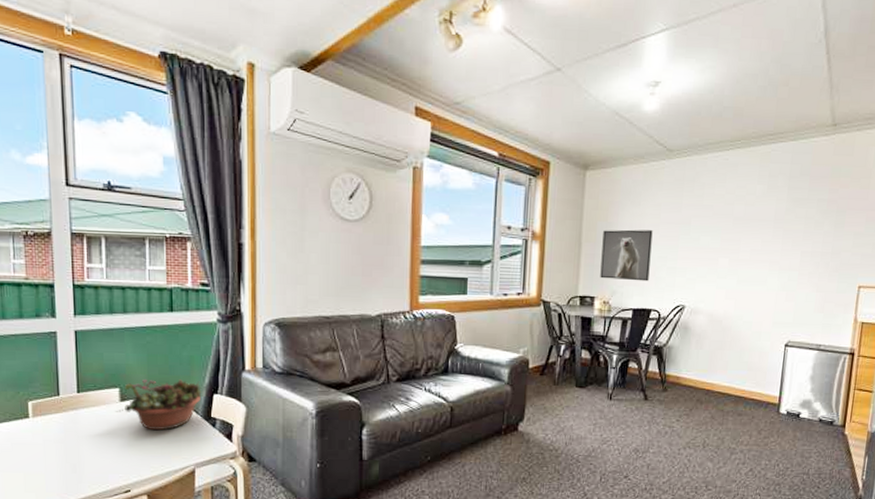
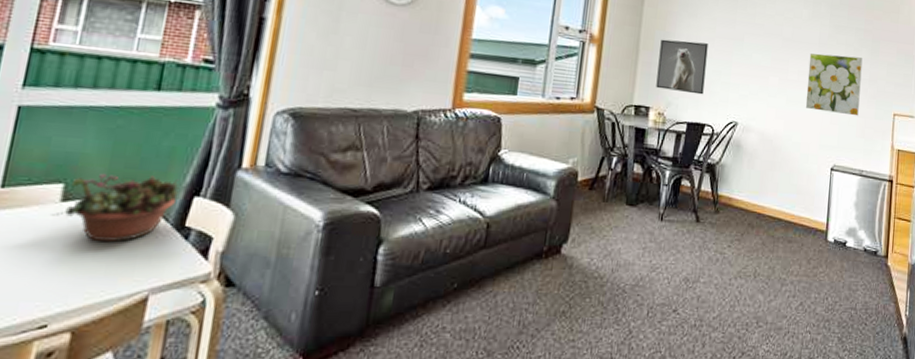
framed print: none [758,229,825,291] -> present [805,53,863,116]

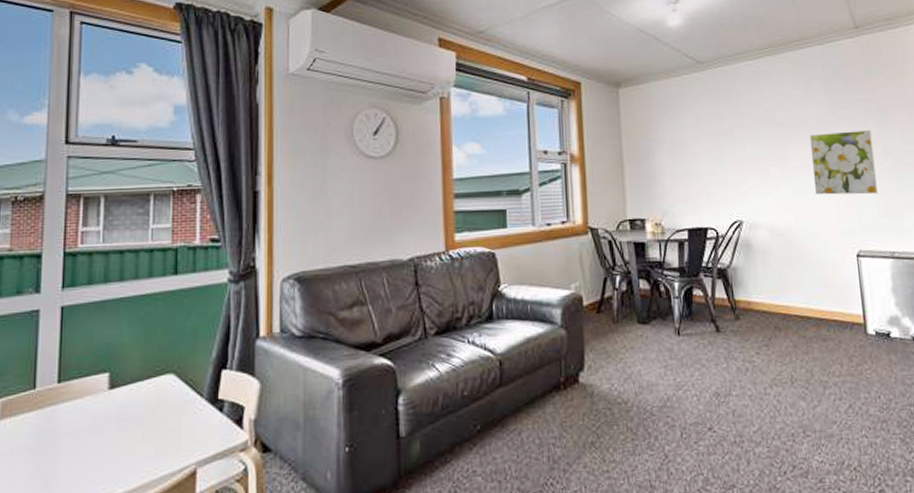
succulent planter: present [51,174,179,243] -> none [102,355,208,424]
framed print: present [656,39,708,95] -> none [645,144,700,199]

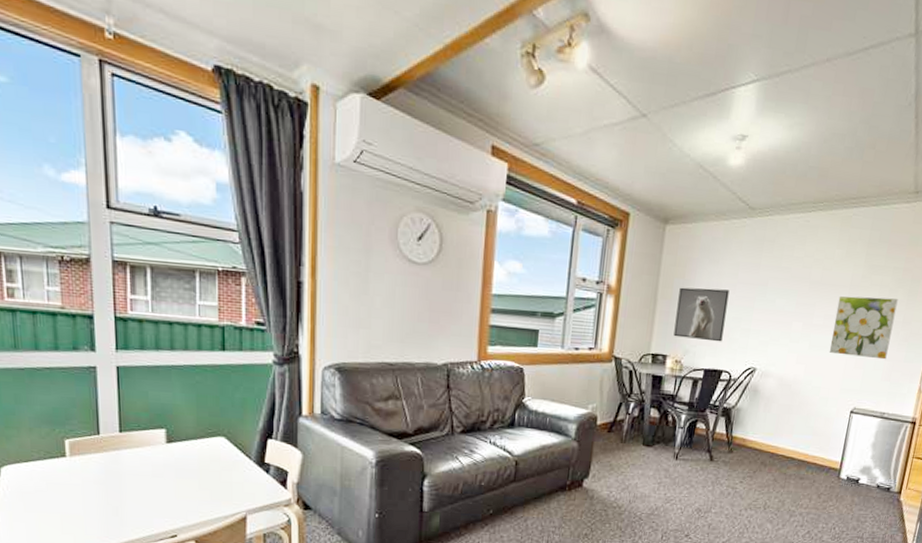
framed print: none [645,144,700,199] -> present [673,287,730,342]

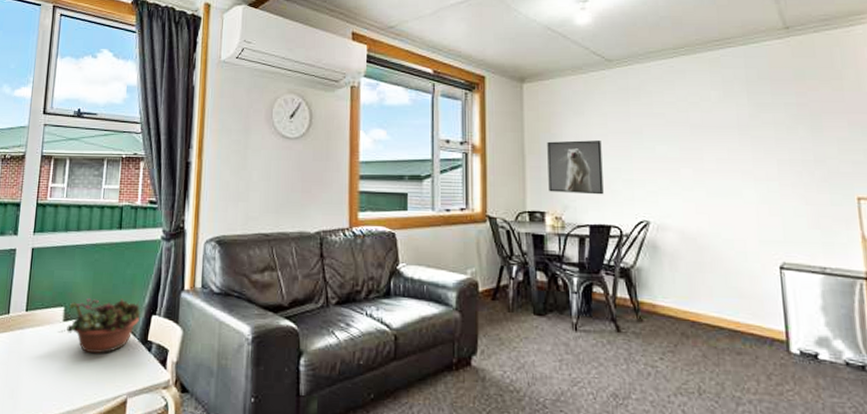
succulent planter: none [161,421,255,475] -> present [58,299,141,354]
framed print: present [829,296,898,360] -> none [728,136,807,204]

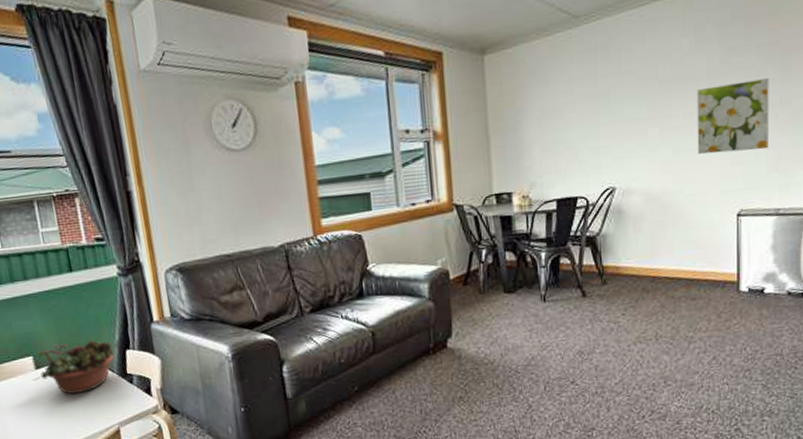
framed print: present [547,140,604,195] -> none [512,109,570,171]
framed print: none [728,136,807,204] -> present [696,78,769,155]

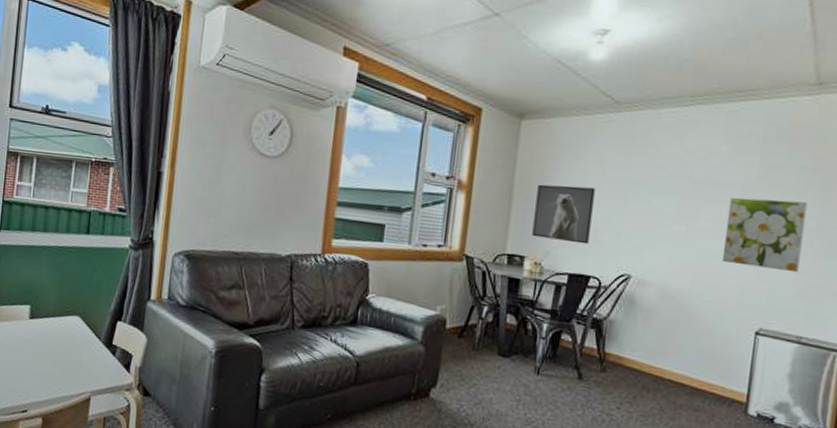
succulent planter: present [32,339,115,395] -> none [24,299,107,353]
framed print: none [512,109,570,171] -> present [532,184,595,245]

